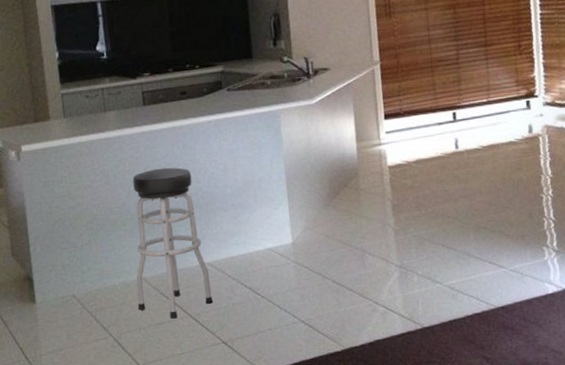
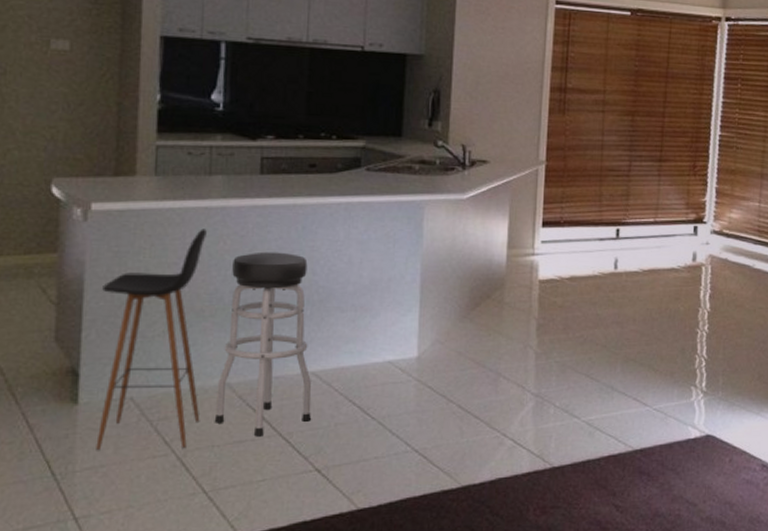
bar stool: none [39,155,127,338] -> present [96,229,207,451]

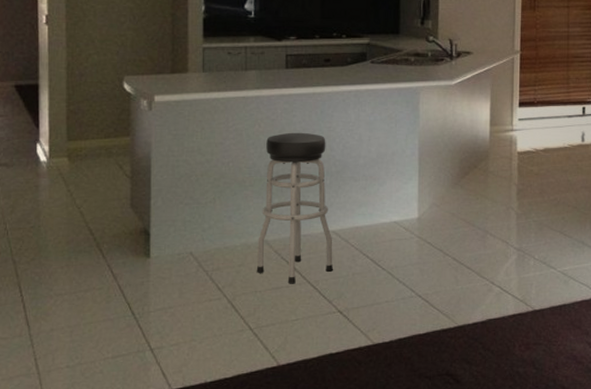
bar stool: present [96,229,207,451] -> none [165,114,245,295]

